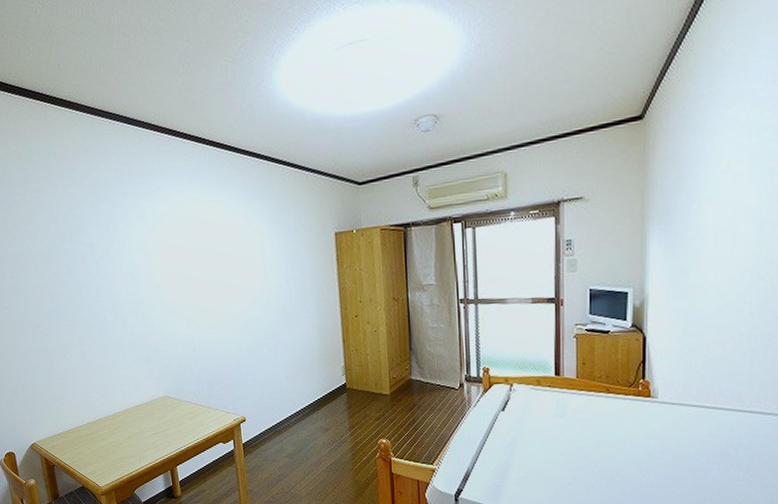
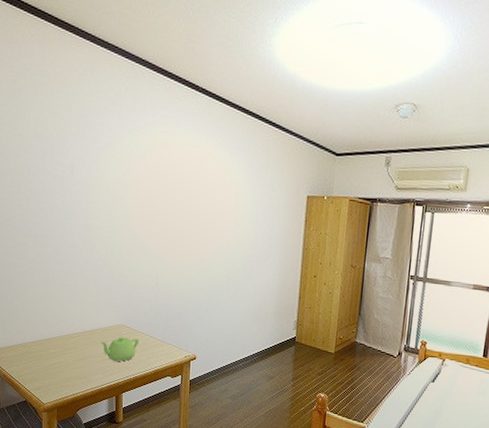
teapot: none [147,408,186,434] -> present [100,336,140,362]

